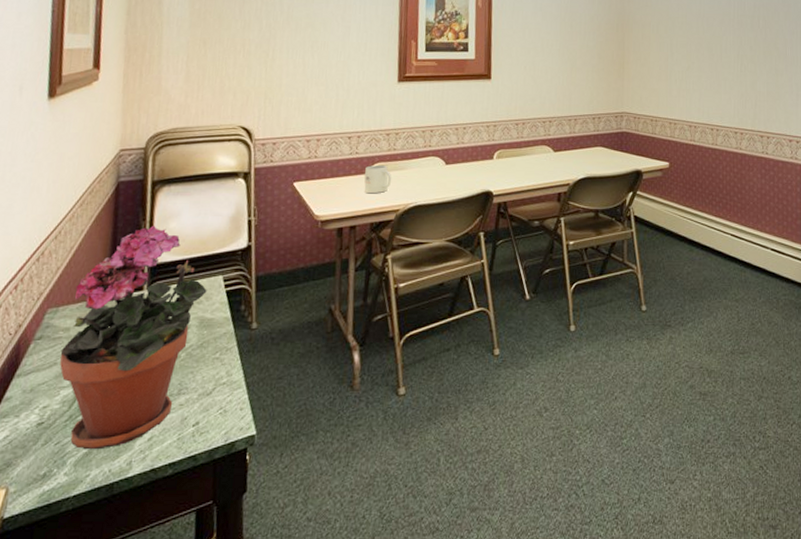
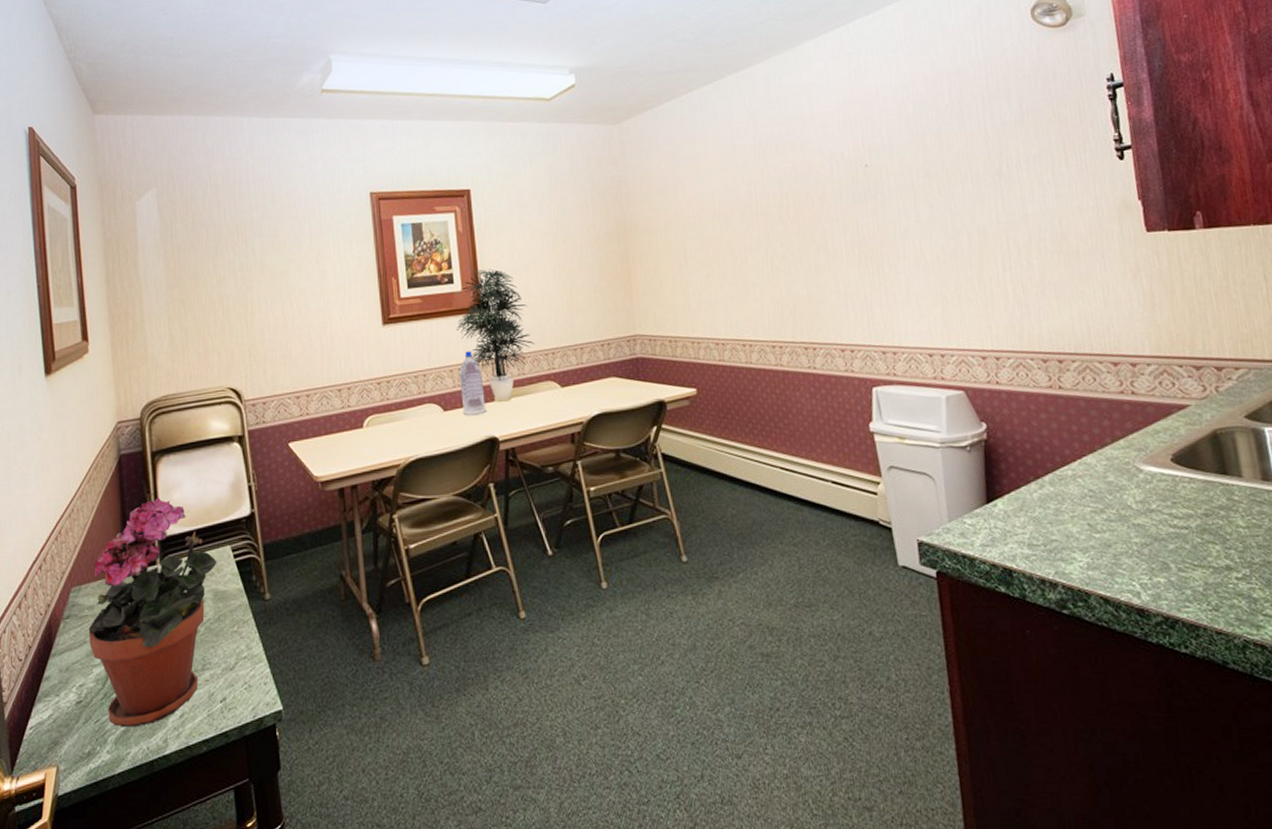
mug: present [363,165,392,194] -> none [359,417,389,450]
water bottle: none [463,113,485,171] -> present [460,351,486,416]
plant: none [466,42,535,161] -> present [456,269,535,403]

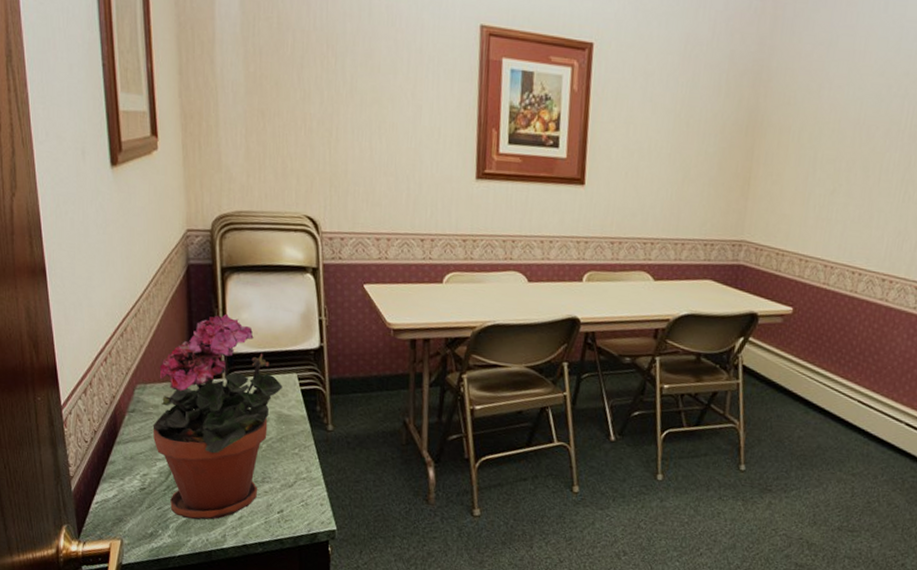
plant: present [456,269,535,403] -> none [554,137,635,285]
water bottle: present [460,351,486,416] -> none [548,224,574,293]

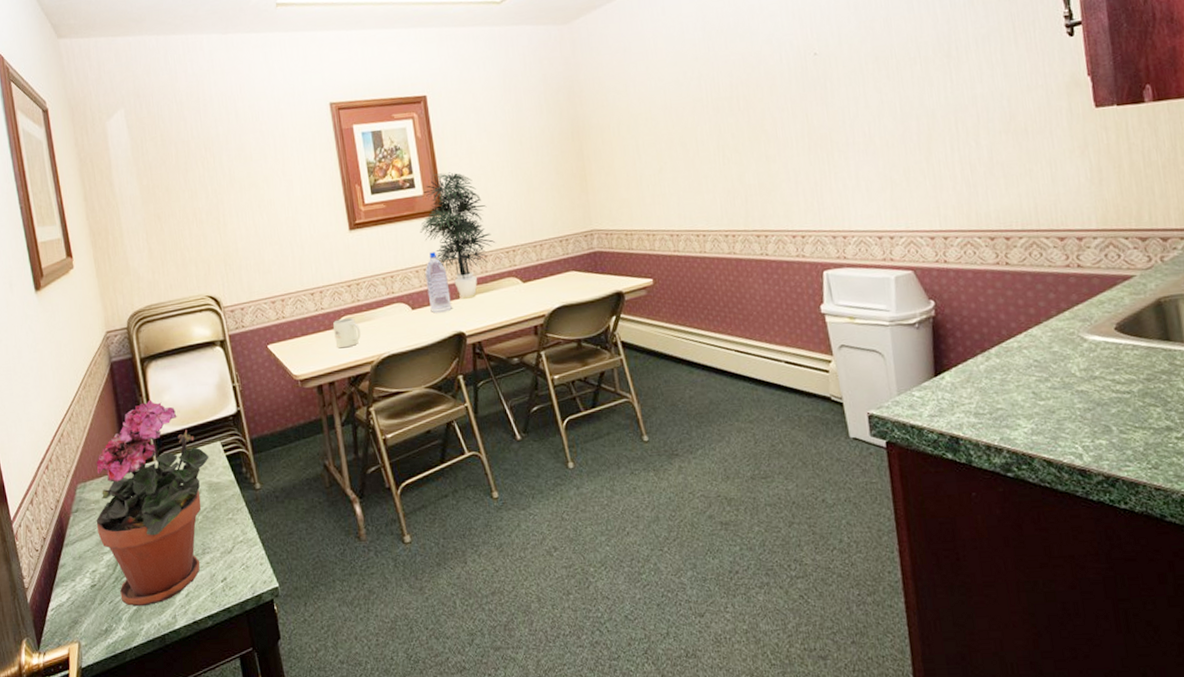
mug: none [438,274,469,307] -> present [332,318,362,349]
water bottle: none [548,224,574,293] -> present [425,252,452,314]
plant: none [554,137,635,285] -> present [420,172,496,300]

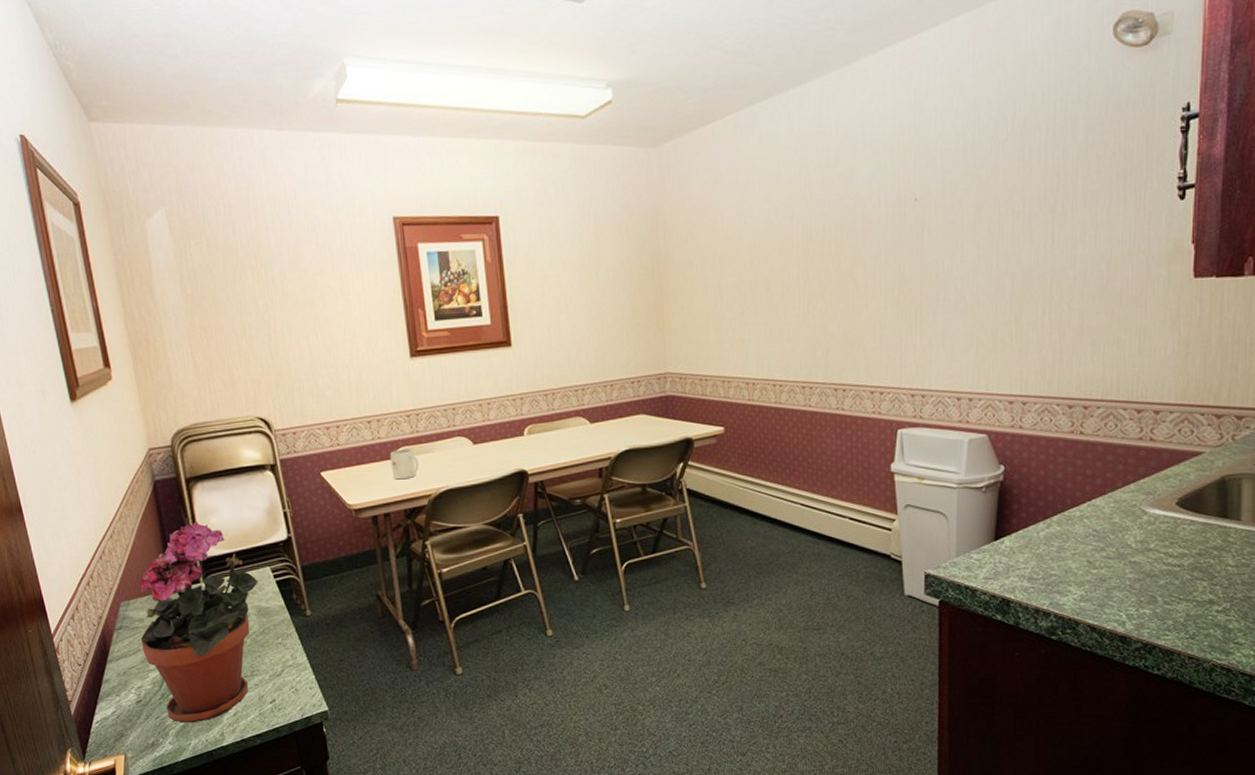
plant: present [420,172,496,300] -> none [485,302,565,438]
water bottle: present [425,252,452,314] -> none [489,385,515,450]

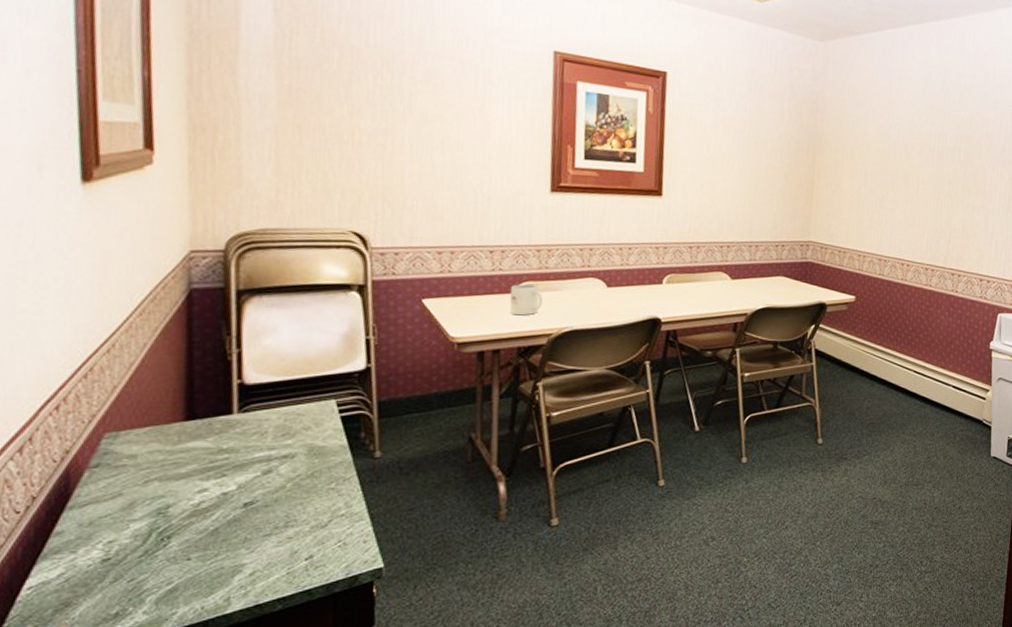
potted plant: present [139,521,258,723] -> none [126,341,316,587]

